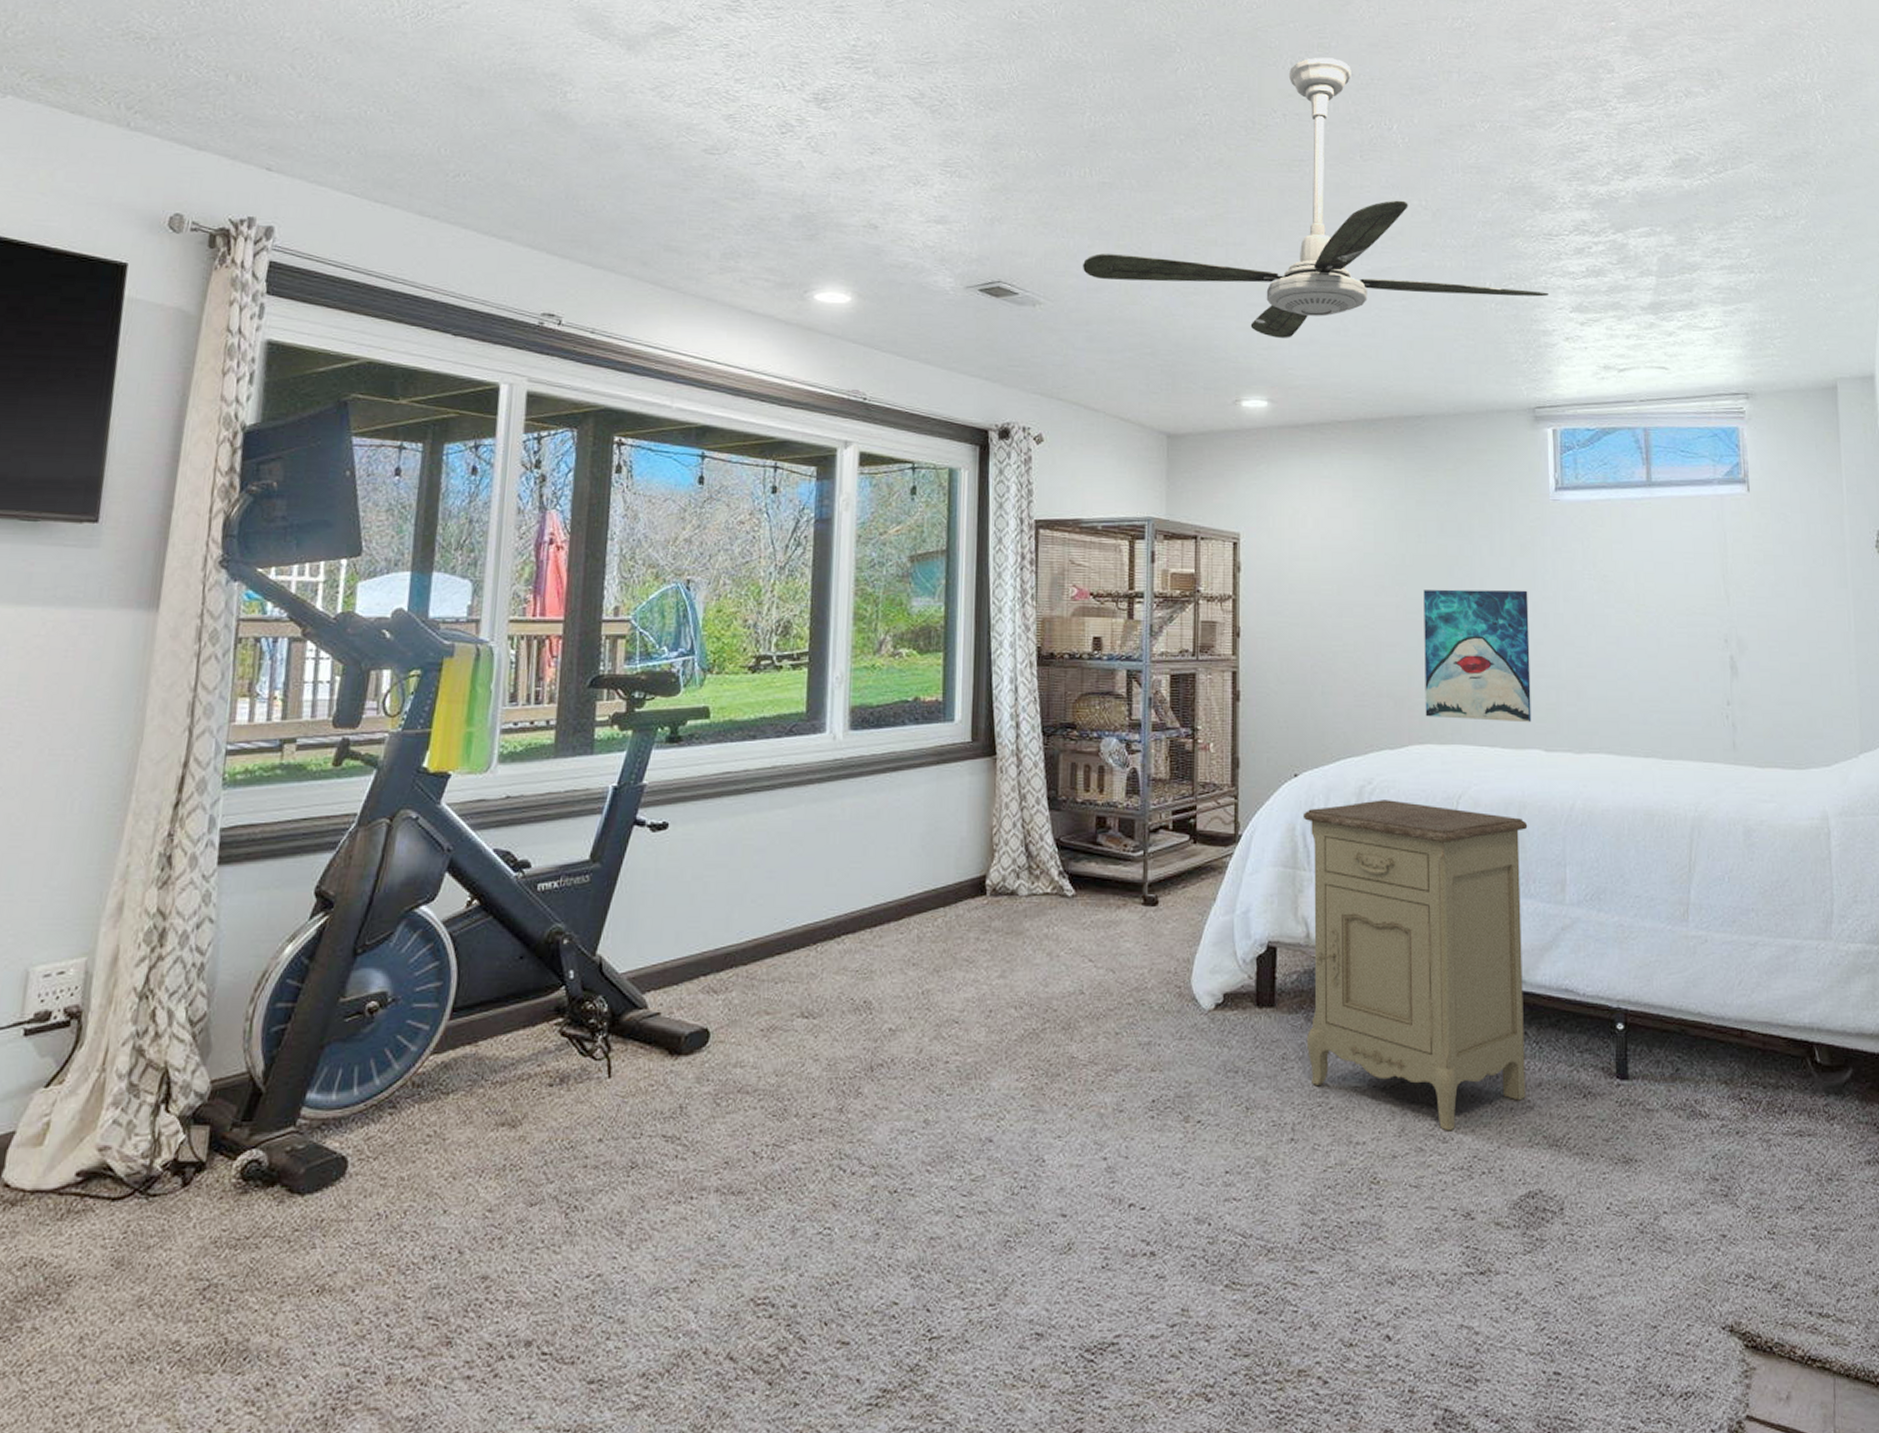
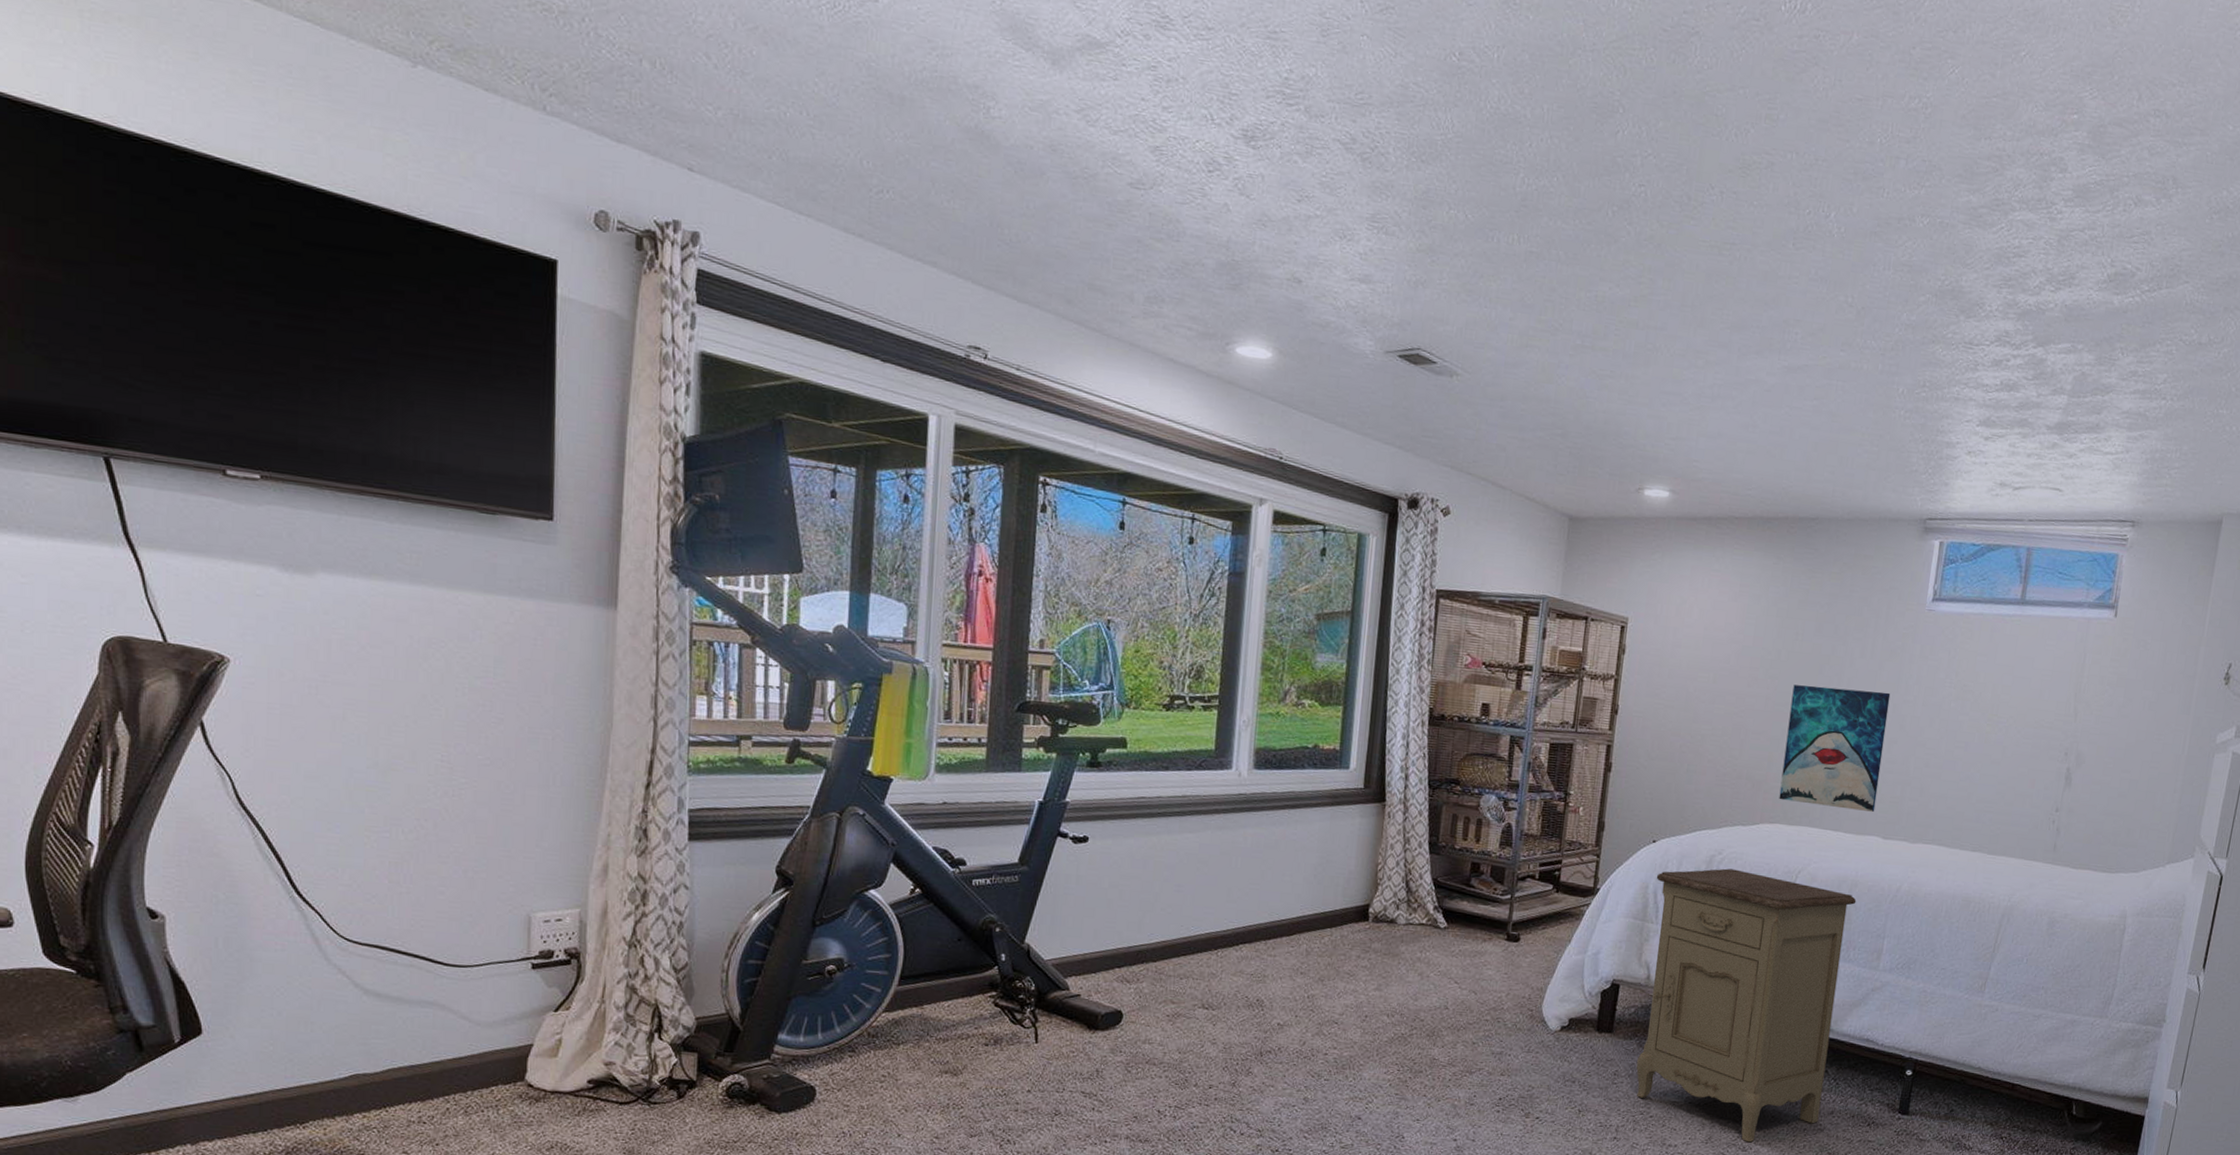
ceiling fan: present [1083,57,1550,338] -> none [1502,130,1960,430]

